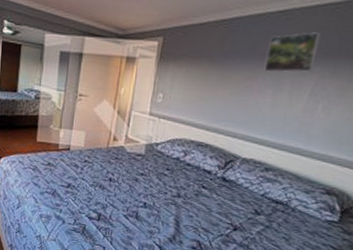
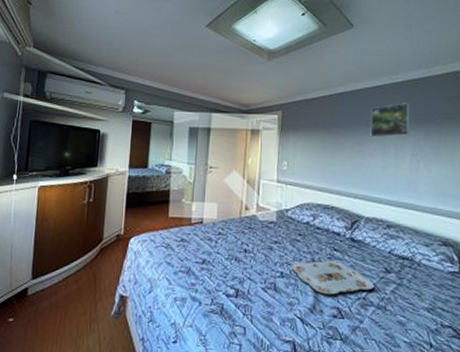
serving tray: none [155,195,240,229] -> present [291,260,375,295]

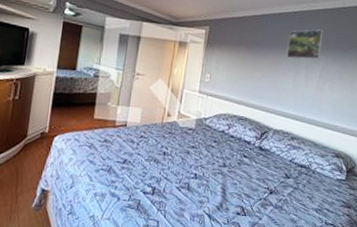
serving tray: present [291,260,375,295] -> none [204,165,275,195]

